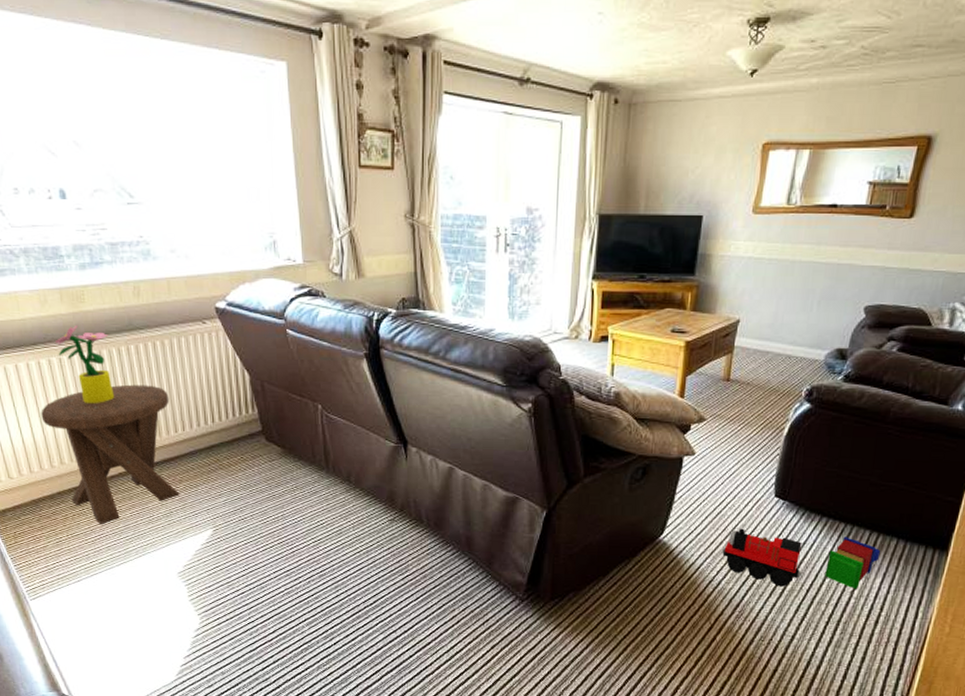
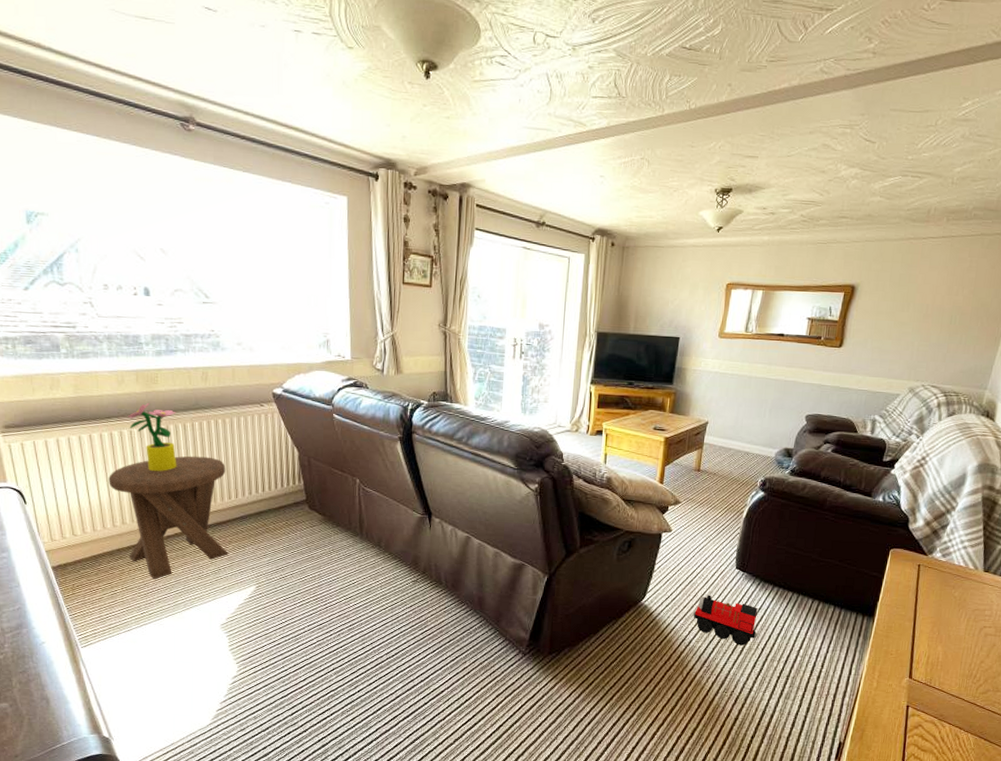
stacking toy: present [825,536,881,589] -> none [776,604,821,649]

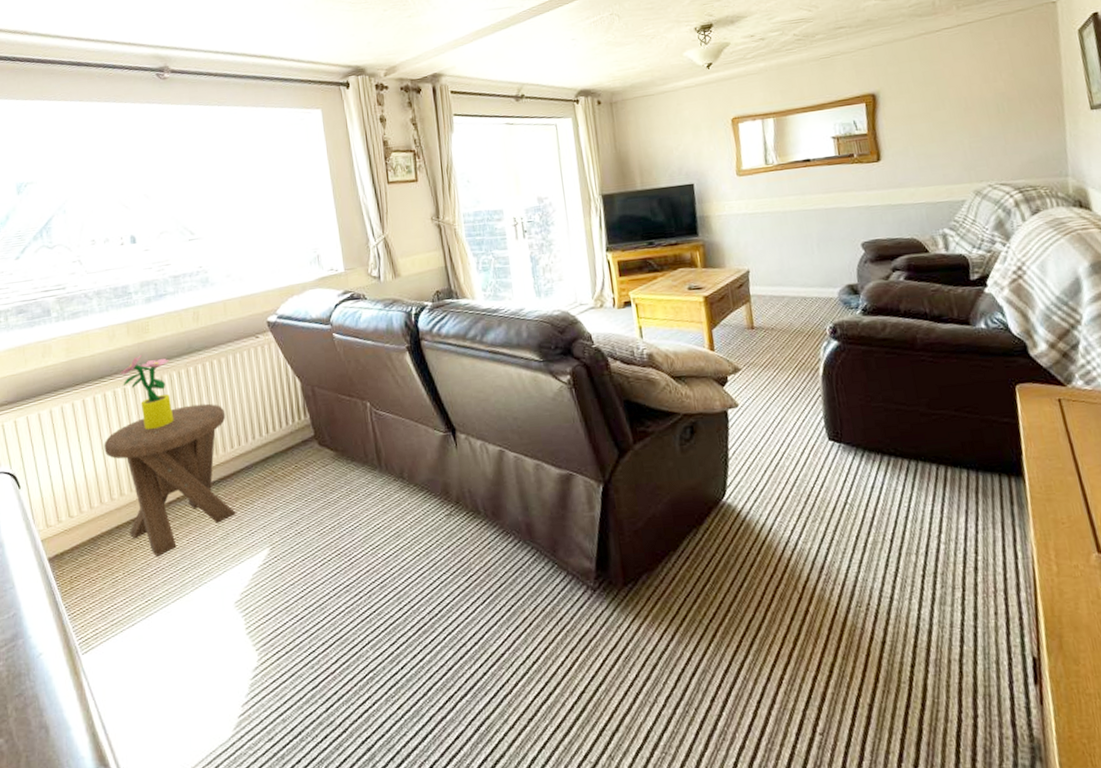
toy train: present [692,595,758,646] -> none [789,478,880,540]

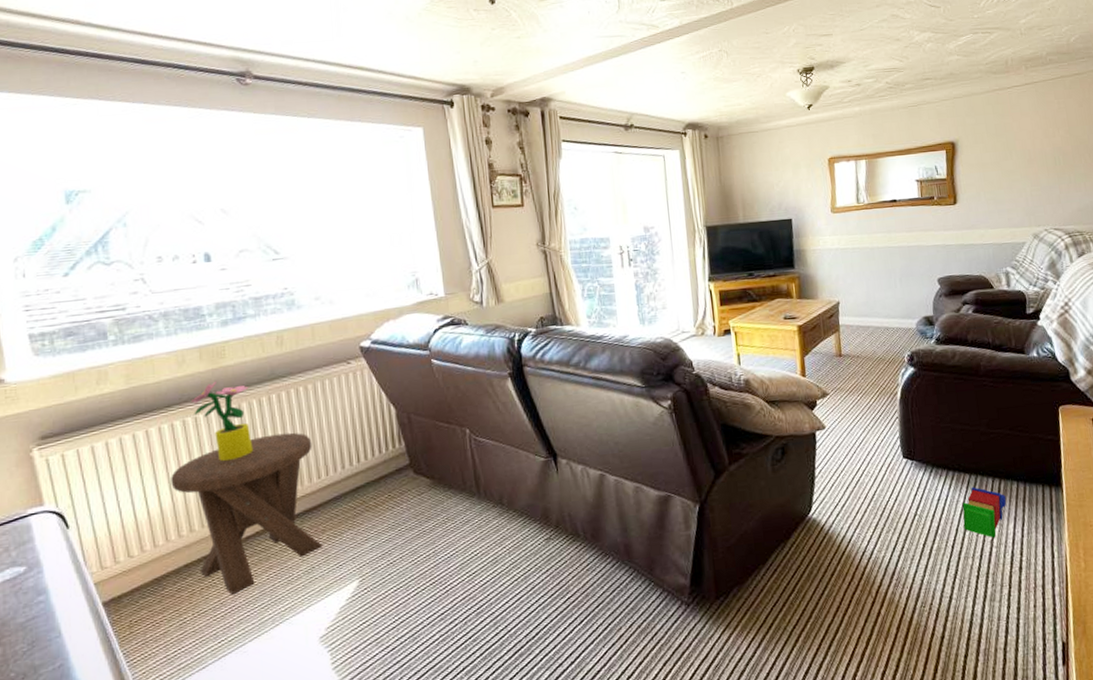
stacking toy: none [901,474,955,533] -> present [962,487,1007,538]

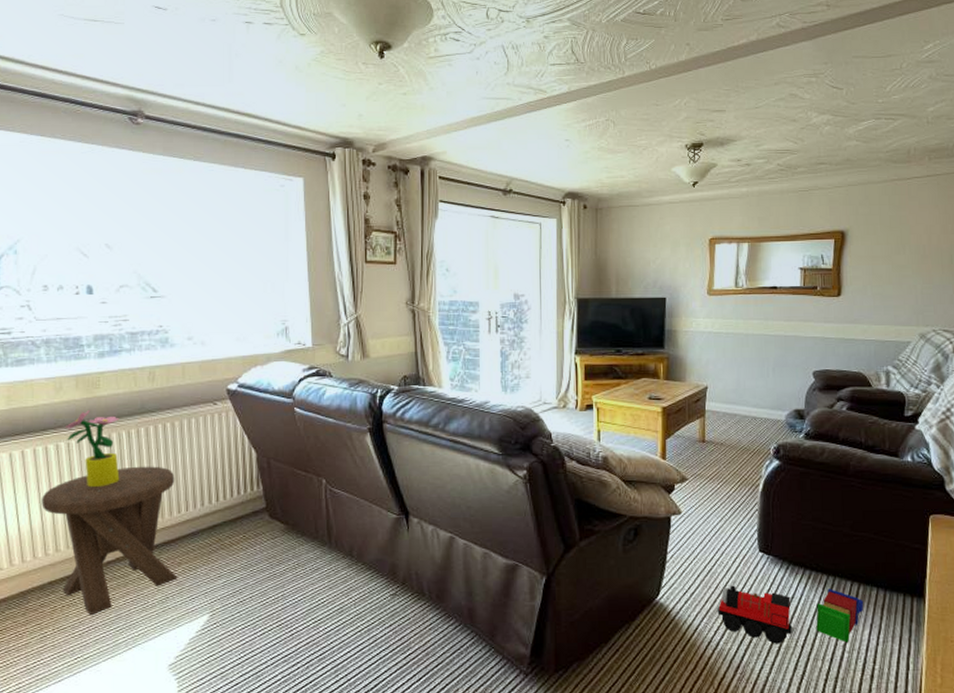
toy train: none [867,493,944,547] -> present [716,585,794,644]

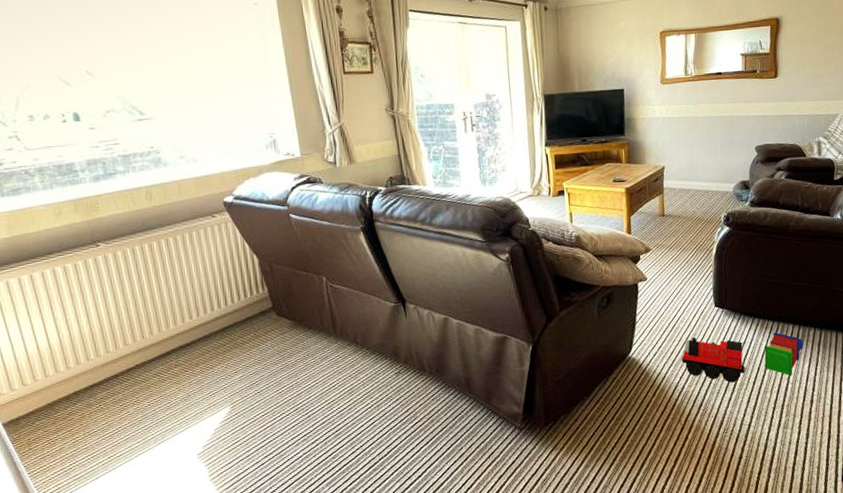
music stool: present [41,466,178,615] -> none [56,278,197,418]
potted plant: present [64,409,120,487] -> none [69,231,130,303]

